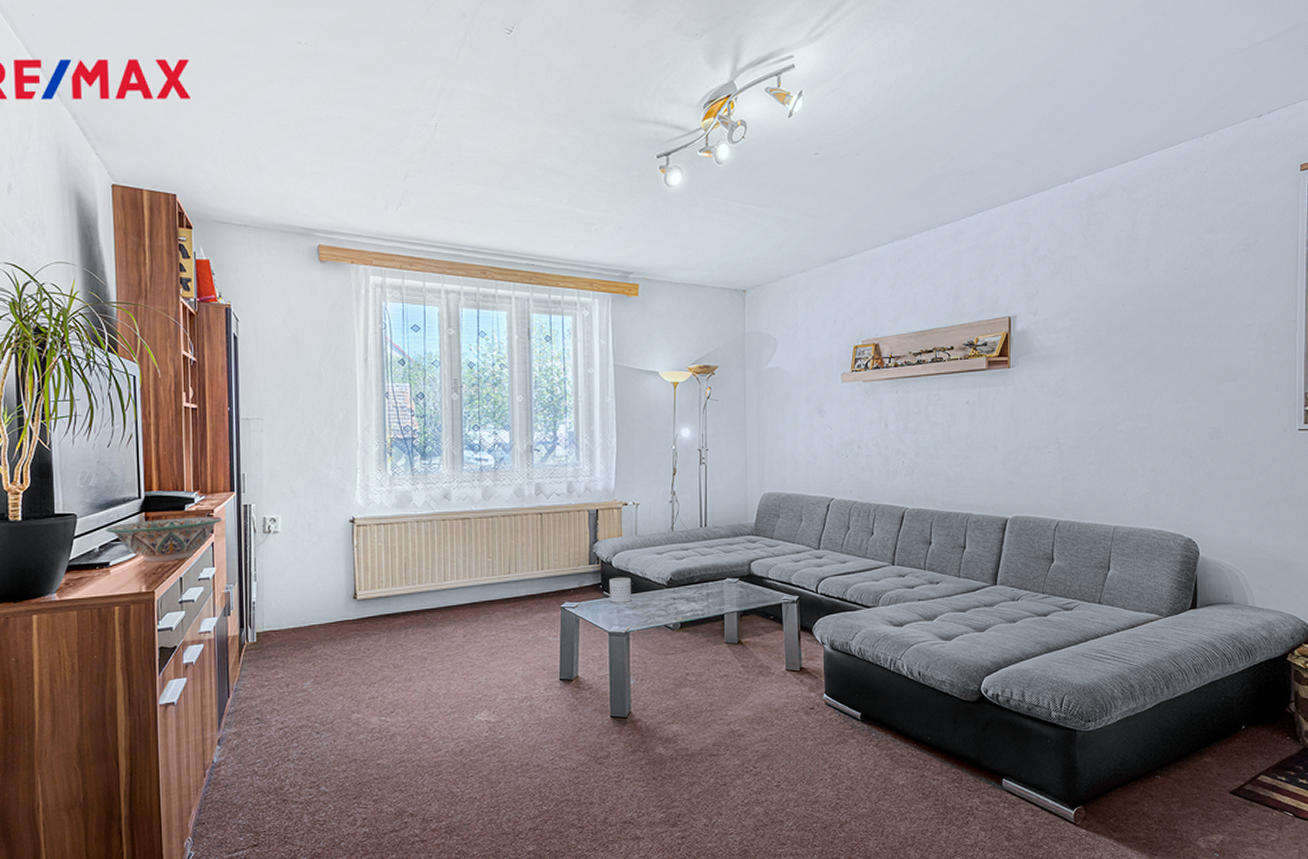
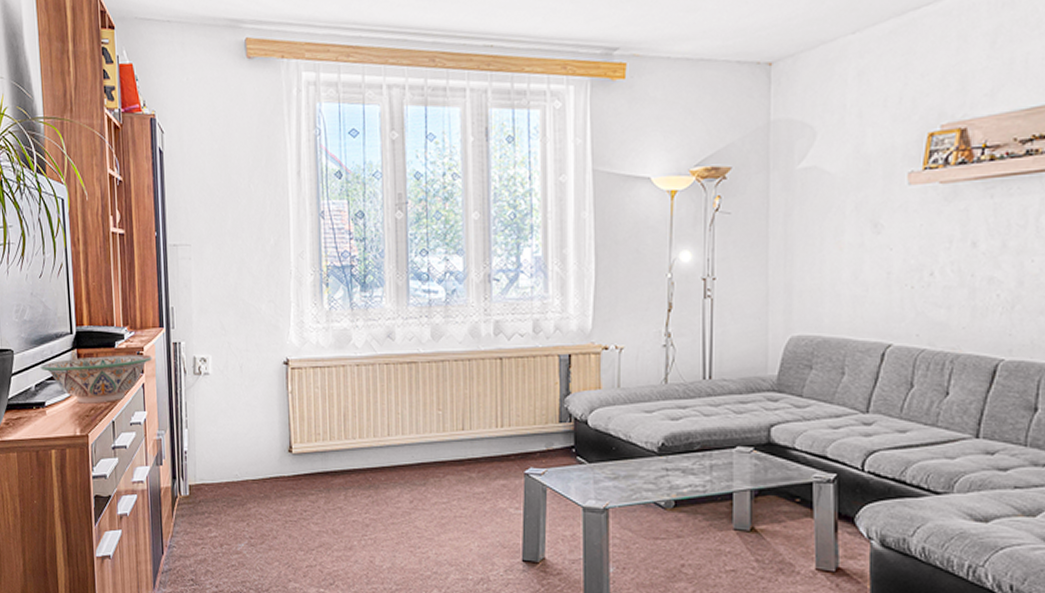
mug: present [608,577,632,603] -> none [583,439,613,472]

